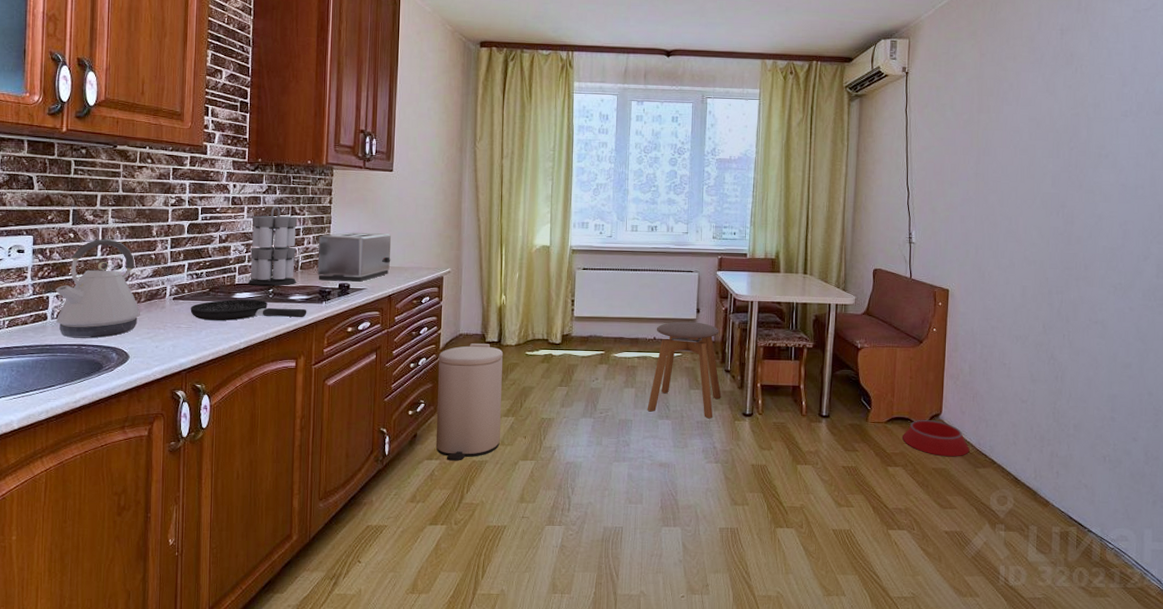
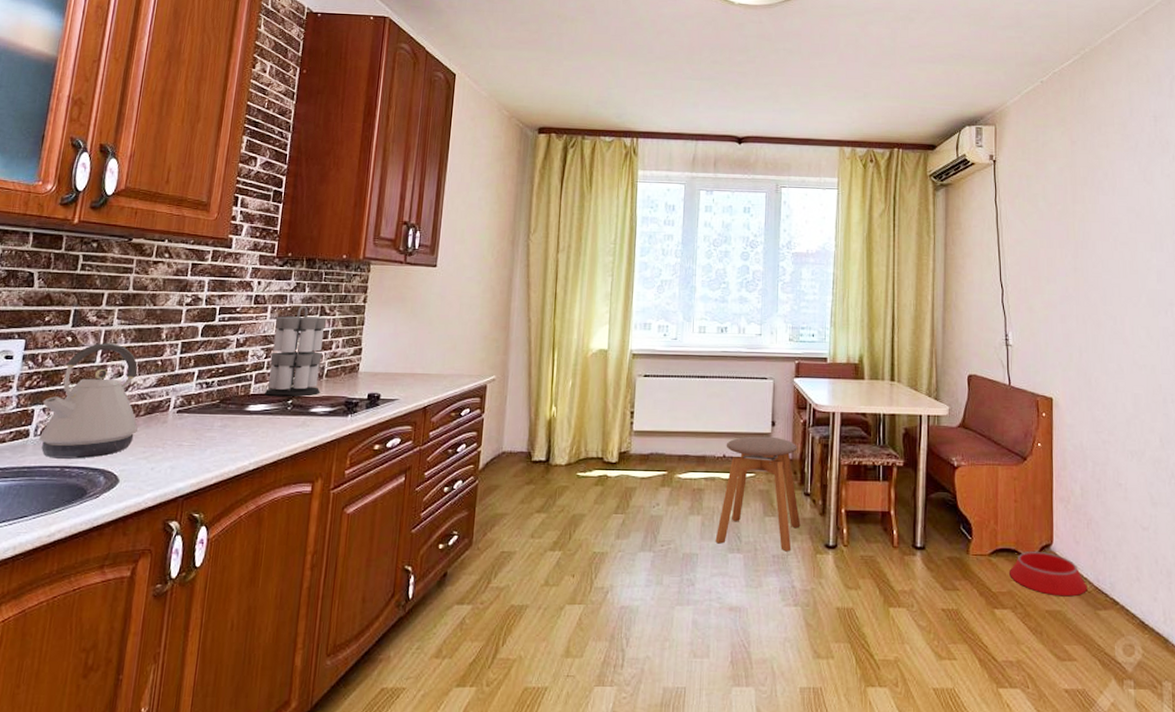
frying pan: present [190,299,307,321] -> none [195,412,330,438]
toaster: present [317,231,392,282] -> none [344,334,431,391]
pedal bin: present [435,343,504,461] -> none [468,463,552,606]

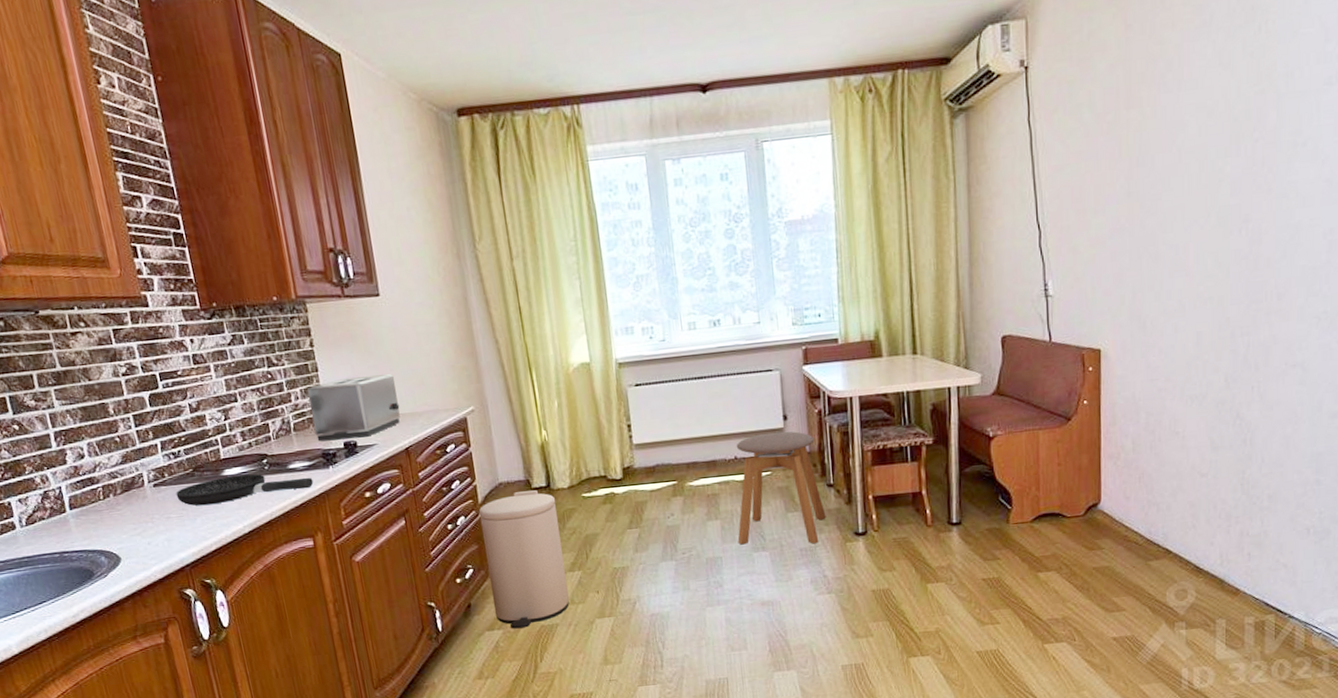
kettle: present [39,343,138,459] -> none [15,425,121,546]
frying pan: none [195,412,330,438] -> present [175,473,314,506]
spice rack: present [265,306,327,398] -> none [221,359,292,459]
toaster: none [344,334,431,391] -> present [307,374,401,442]
pedal bin: none [468,463,552,606] -> present [478,490,569,629]
pet bowl: present [1009,552,1088,597] -> none [1053,511,1138,553]

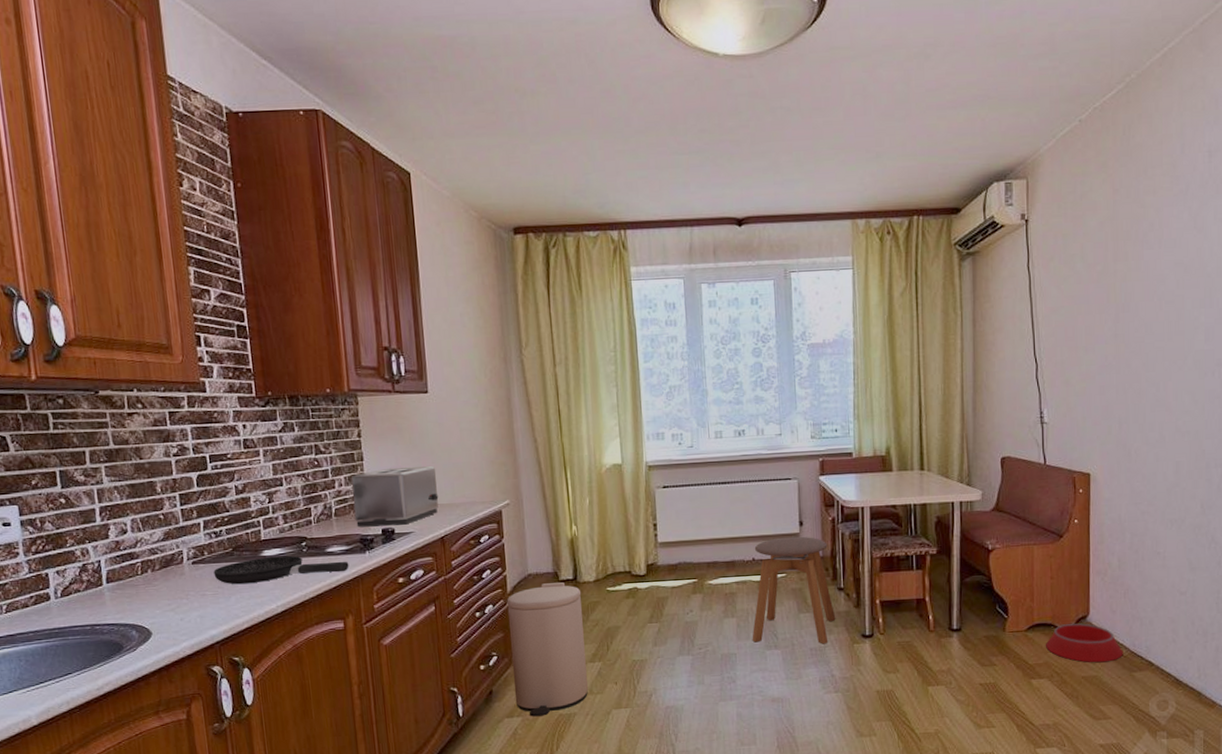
pet bowl: none [1053,511,1138,553] -> present [1046,623,1123,663]

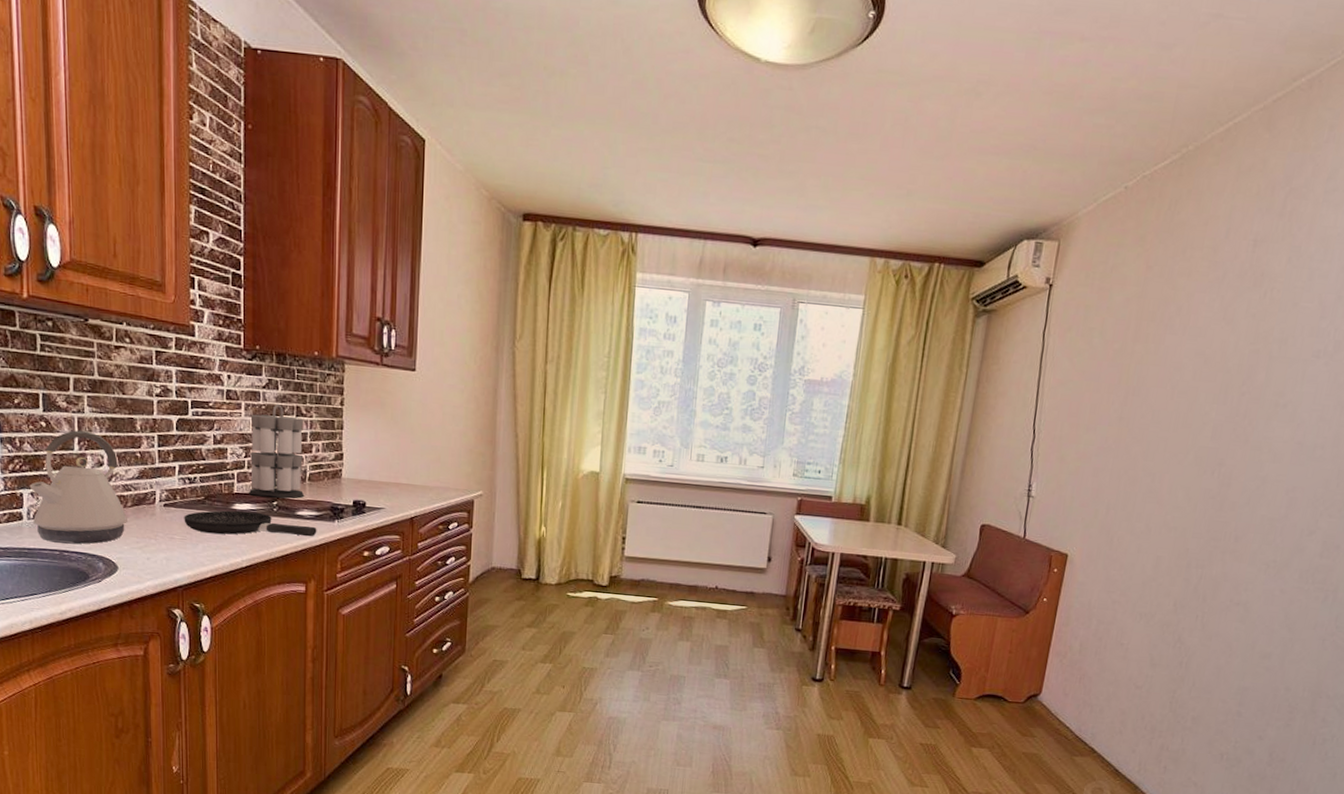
kettle: none [54,501,157,618] -> present [29,430,127,544]
spice rack: none [269,446,332,541] -> present [249,404,304,499]
toaster: present [351,466,439,527] -> none [328,440,414,500]
pedal bin: present [506,582,588,717] -> none [463,579,542,707]
stool: present [752,536,836,644] -> none [703,569,792,681]
pet bowl: present [1046,623,1123,663] -> none [992,699,1069,743]

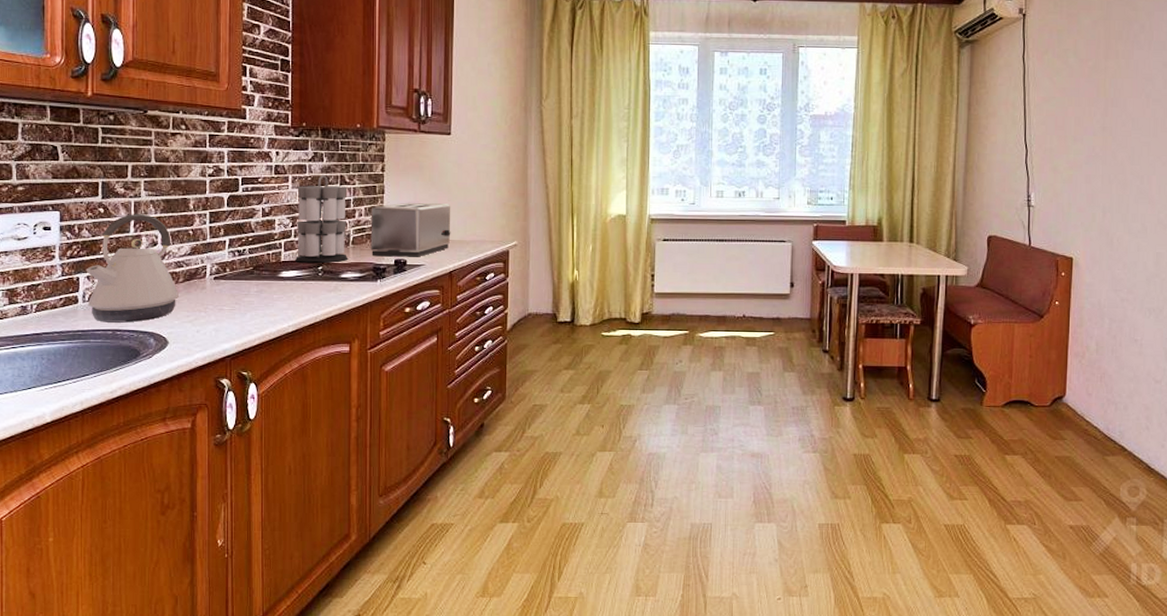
frying pan: present [184,510,317,537] -> none [233,278,360,302]
toaster: none [328,440,414,500] -> present [370,202,451,257]

